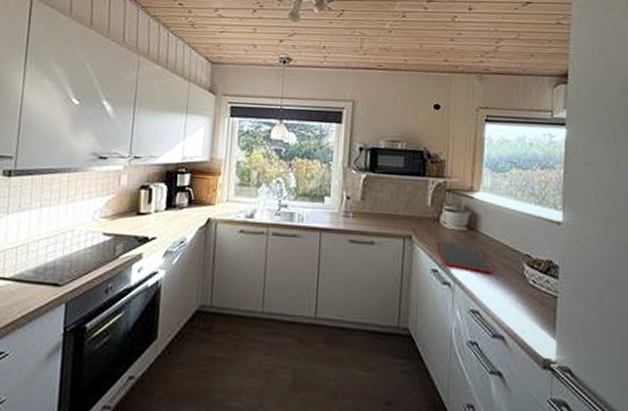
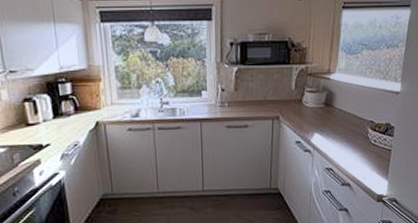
cutting board: present [438,240,493,274] -> none [301,117,344,140]

